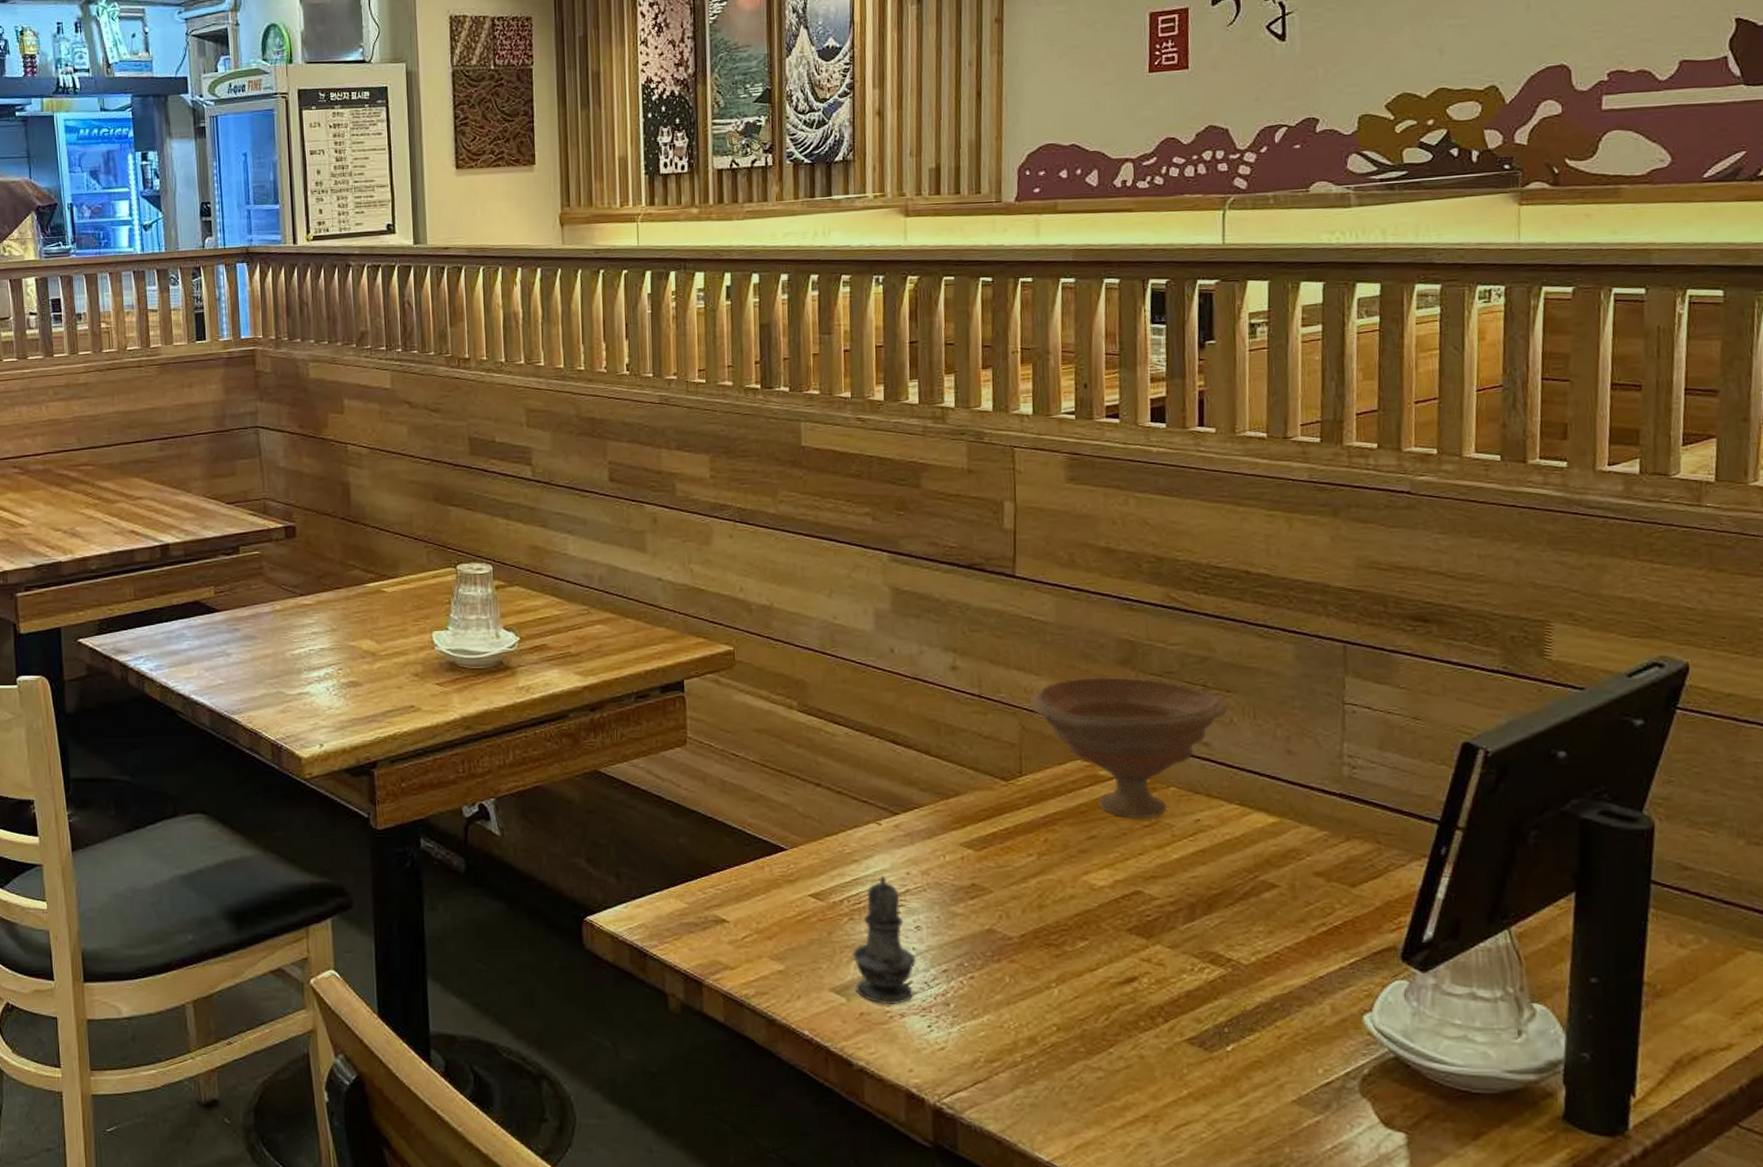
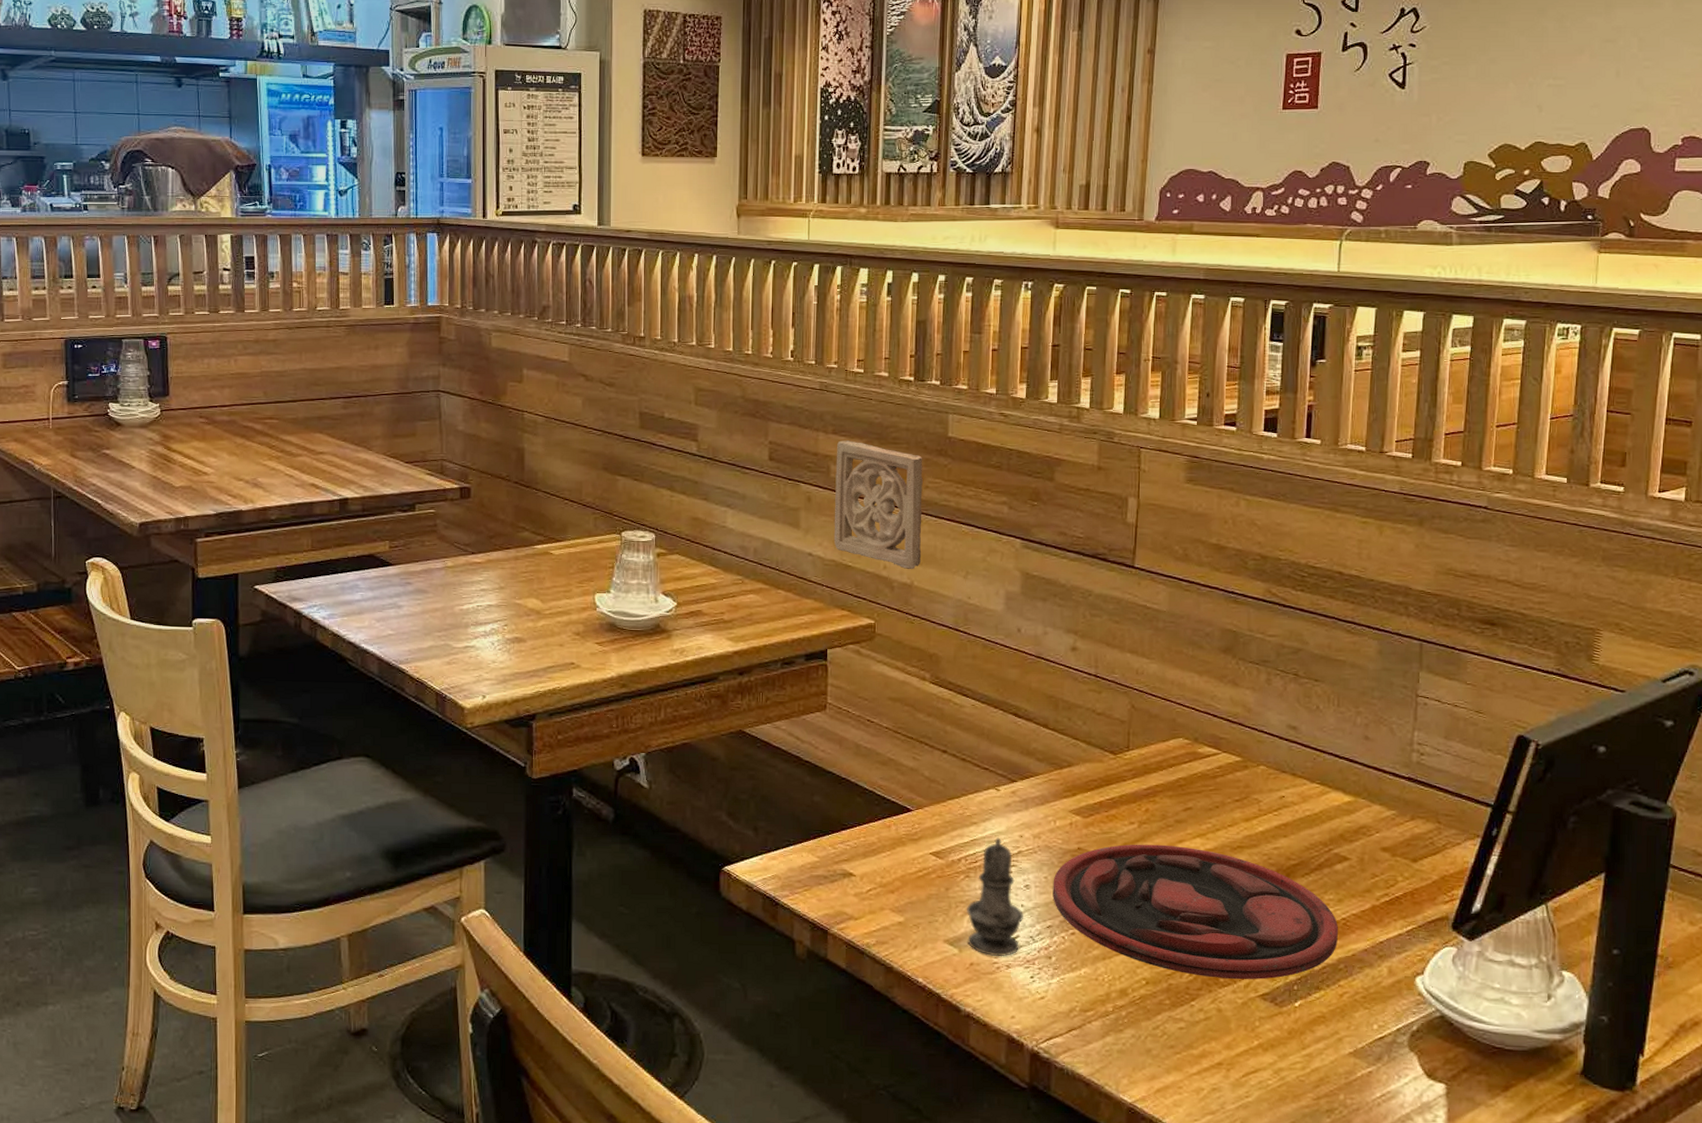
wall ornament: none [681,456,781,591] -> present [833,440,923,570]
plate: none [946,877,1271,1022] -> present [1053,844,1338,979]
bowl: present [1029,676,1228,819] -> none [1140,662,1316,794]

